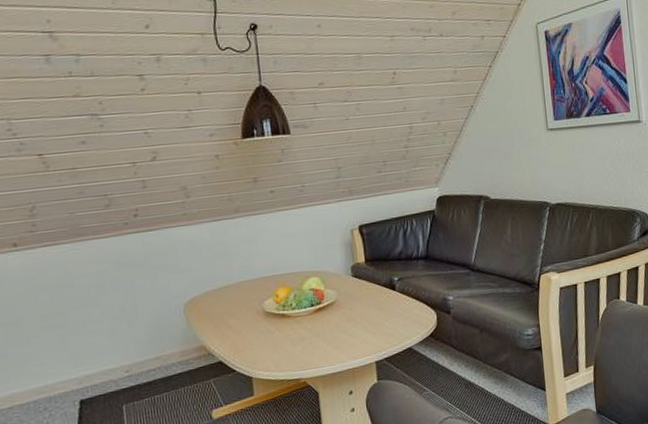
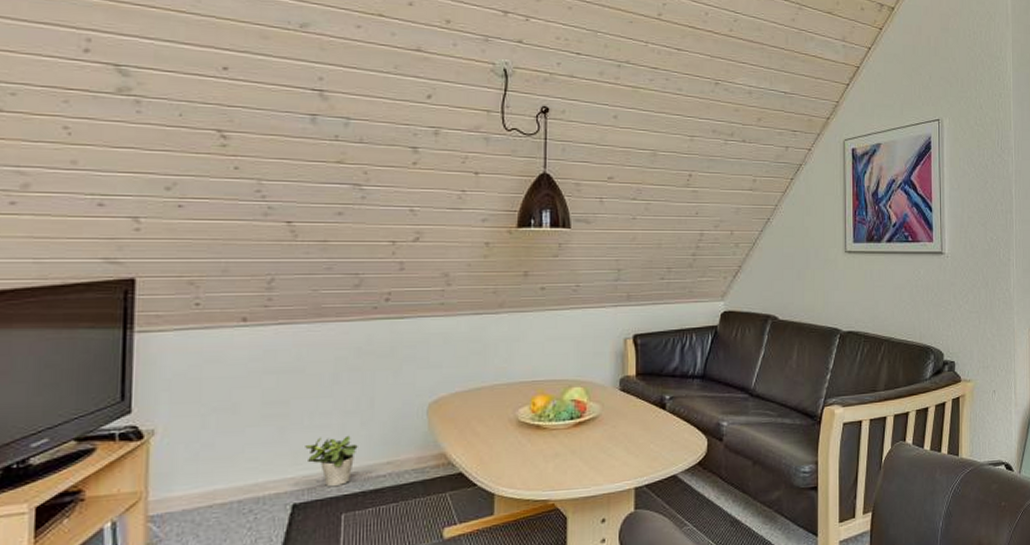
potted plant: none [83,337,129,383] -> present [305,435,358,487]

